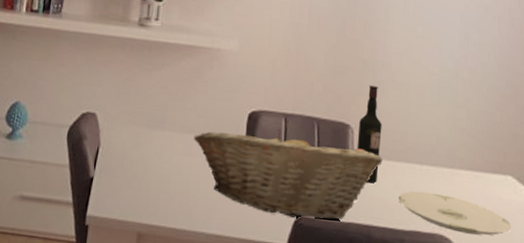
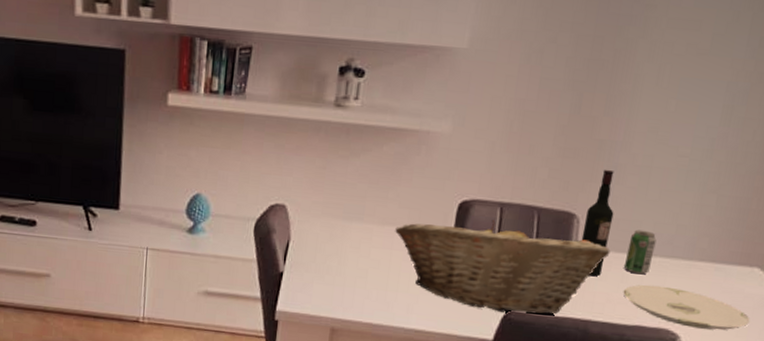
beverage can: none [396,139,421,182] -> present [623,229,657,275]

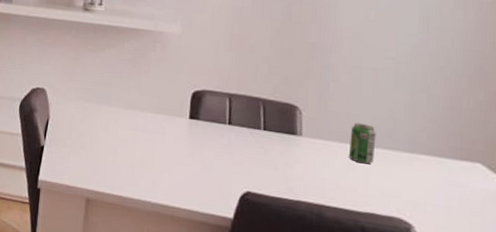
fruit basket: present [395,220,611,315] -> none [138,108,334,198]
wine bottle: present [581,169,614,277] -> none [305,67,333,164]
plate: present [623,284,750,330] -> none [351,173,482,223]

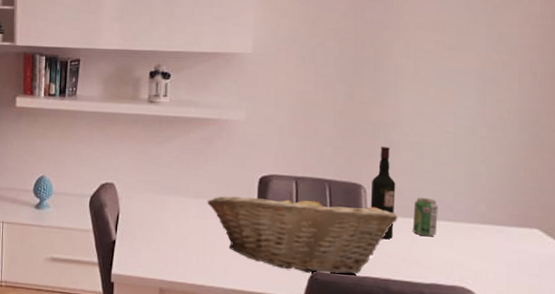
fruit basket: none [138,108,334,198] -> present [207,192,398,275]
wine bottle: none [305,67,333,164] -> present [370,146,396,239]

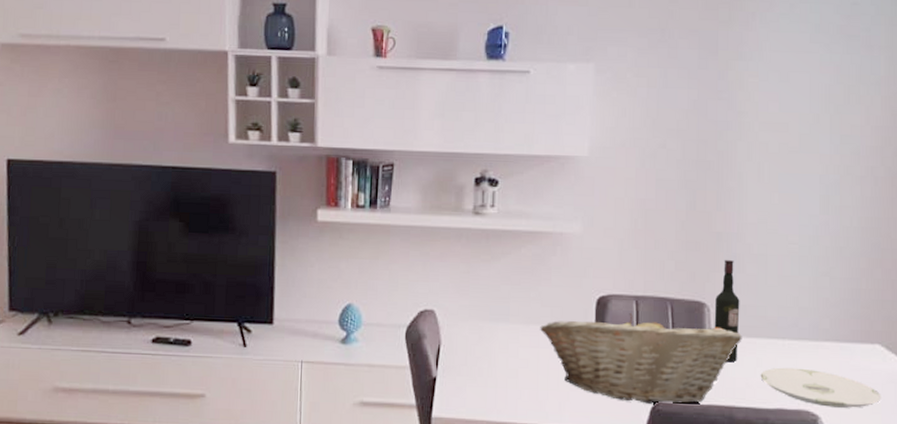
beverage can: present [412,197,438,237] -> none [756,314,783,358]
plate: none [415,246,540,287] -> present [760,367,881,408]

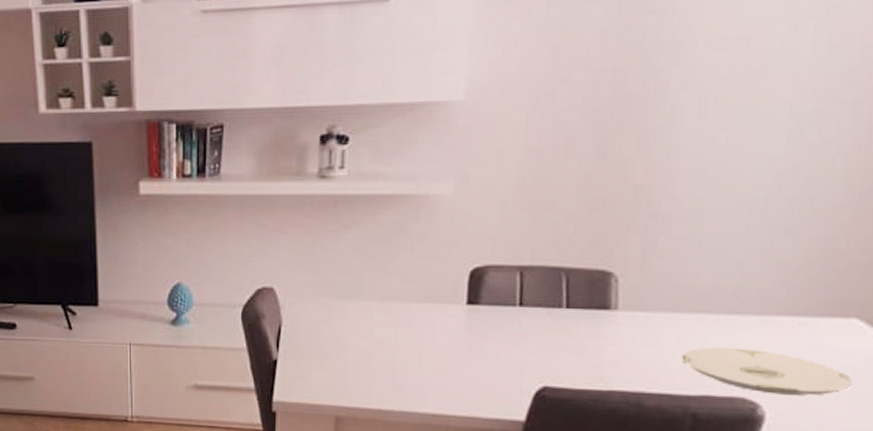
fruit basket: present [540,313,742,405] -> none [399,286,661,390]
wine bottle: present [714,259,740,363] -> none [622,218,661,342]

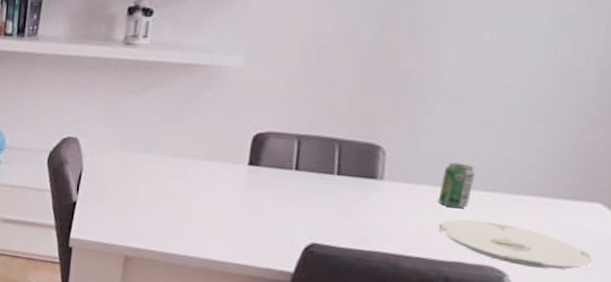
beverage can: none [679,284,718,336] -> present [437,162,475,209]

